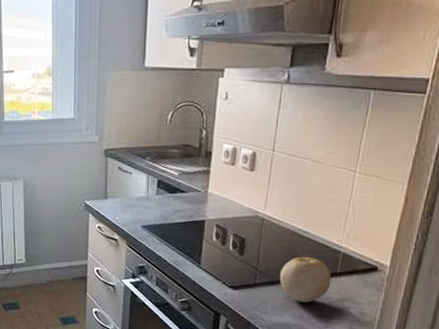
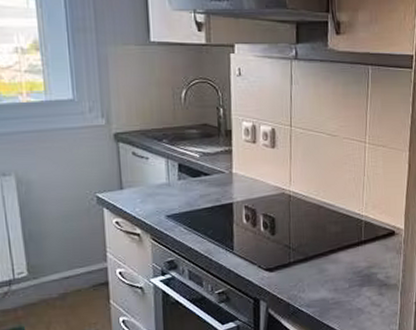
fruit: present [279,257,332,303] -> none [311,229,358,275]

